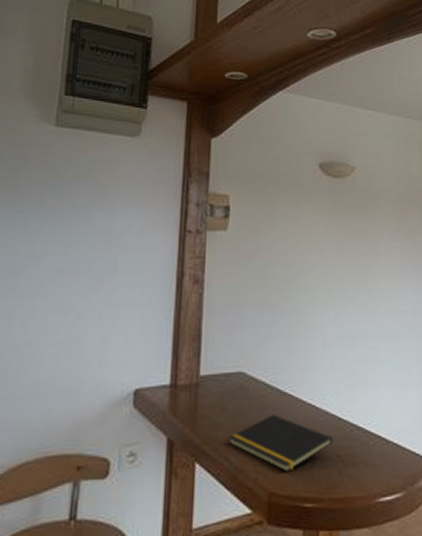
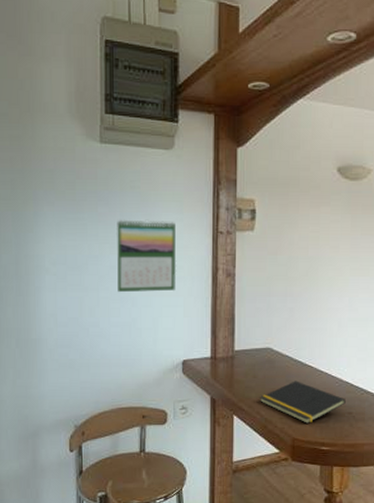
calendar: none [60,213,137,302] -> present [117,219,176,293]

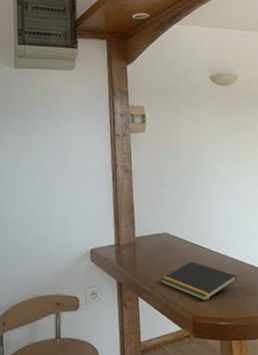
calendar: present [117,219,176,293] -> none [30,128,82,192]

